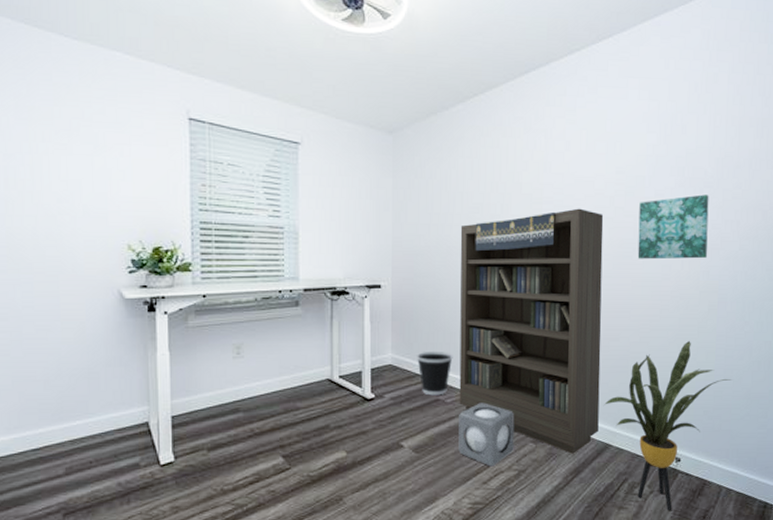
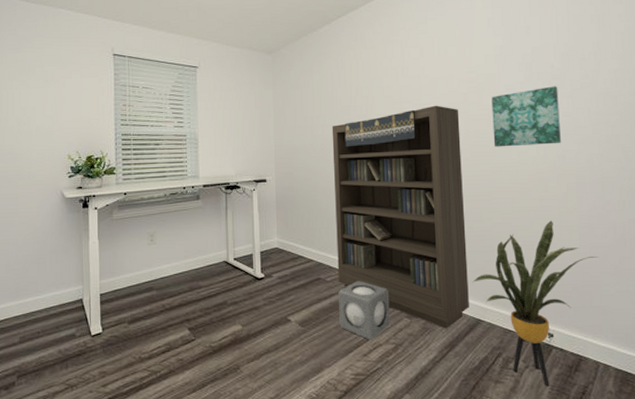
wastebasket: present [417,351,453,396] -> none [299,235,331,275]

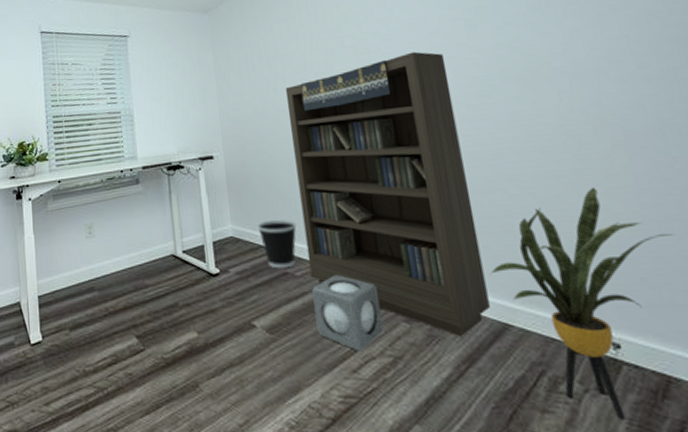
wastebasket: none [299,235,331,275] -> present [258,219,297,269]
wall art: present [491,86,562,147] -> none [485,12,594,97]

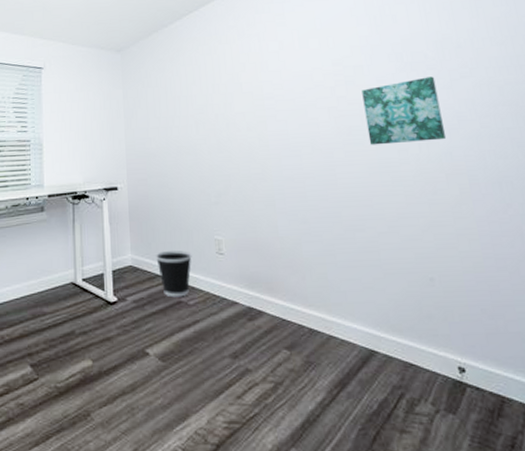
bookcase: present [285,51,490,337] -> none [187,101,359,363]
speaker: present [312,275,384,351] -> none [203,304,267,378]
wall art: none [485,12,594,97] -> present [361,76,447,145]
house plant: present [490,186,673,418] -> none [360,227,507,436]

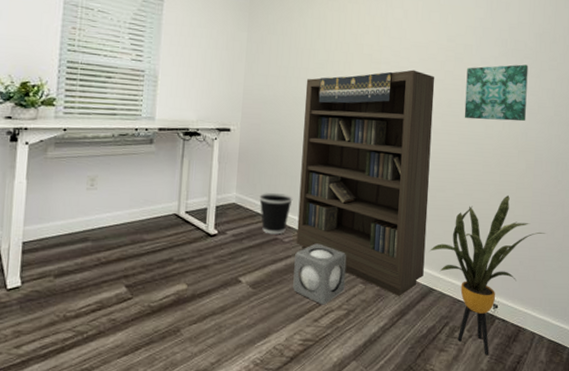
bookcase: none [187,101,359,363] -> present [296,69,435,296]
speaker: none [203,304,267,378] -> present [293,243,347,305]
house plant: none [360,227,507,436] -> present [430,195,546,355]

